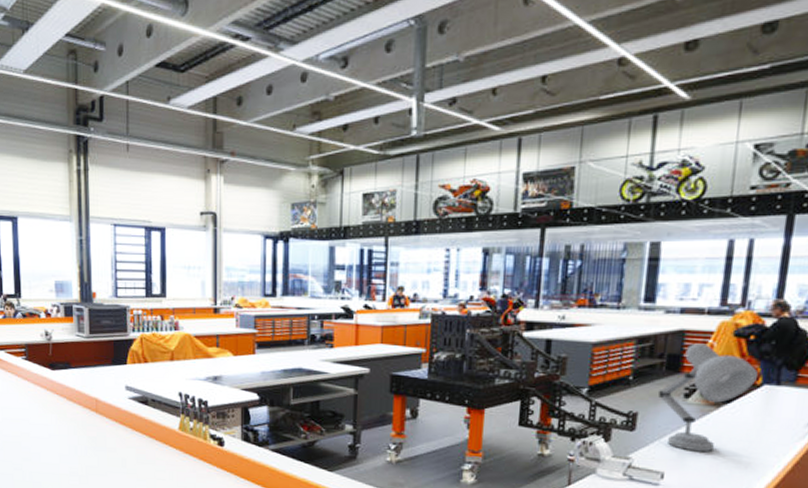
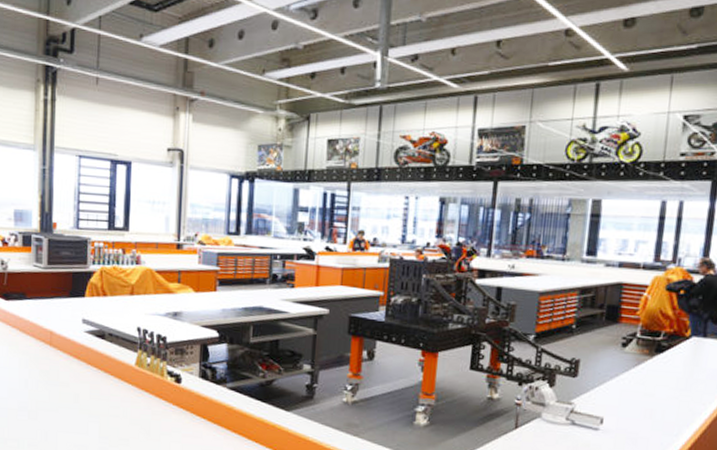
desk lamp: present [659,343,759,452] -> none [599,295,688,399]

